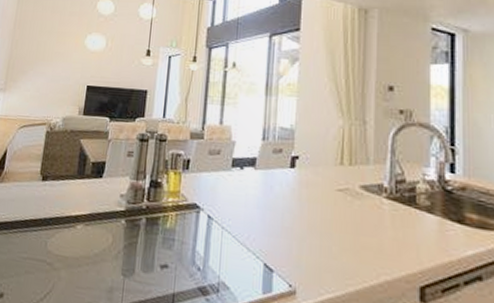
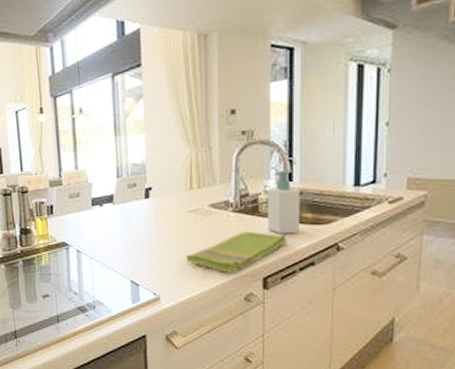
dish towel: none [329,224,449,277] -> present [185,231,287,275]
soap bottle: none [425,159,464,237] -> present [266,170,300,234]

